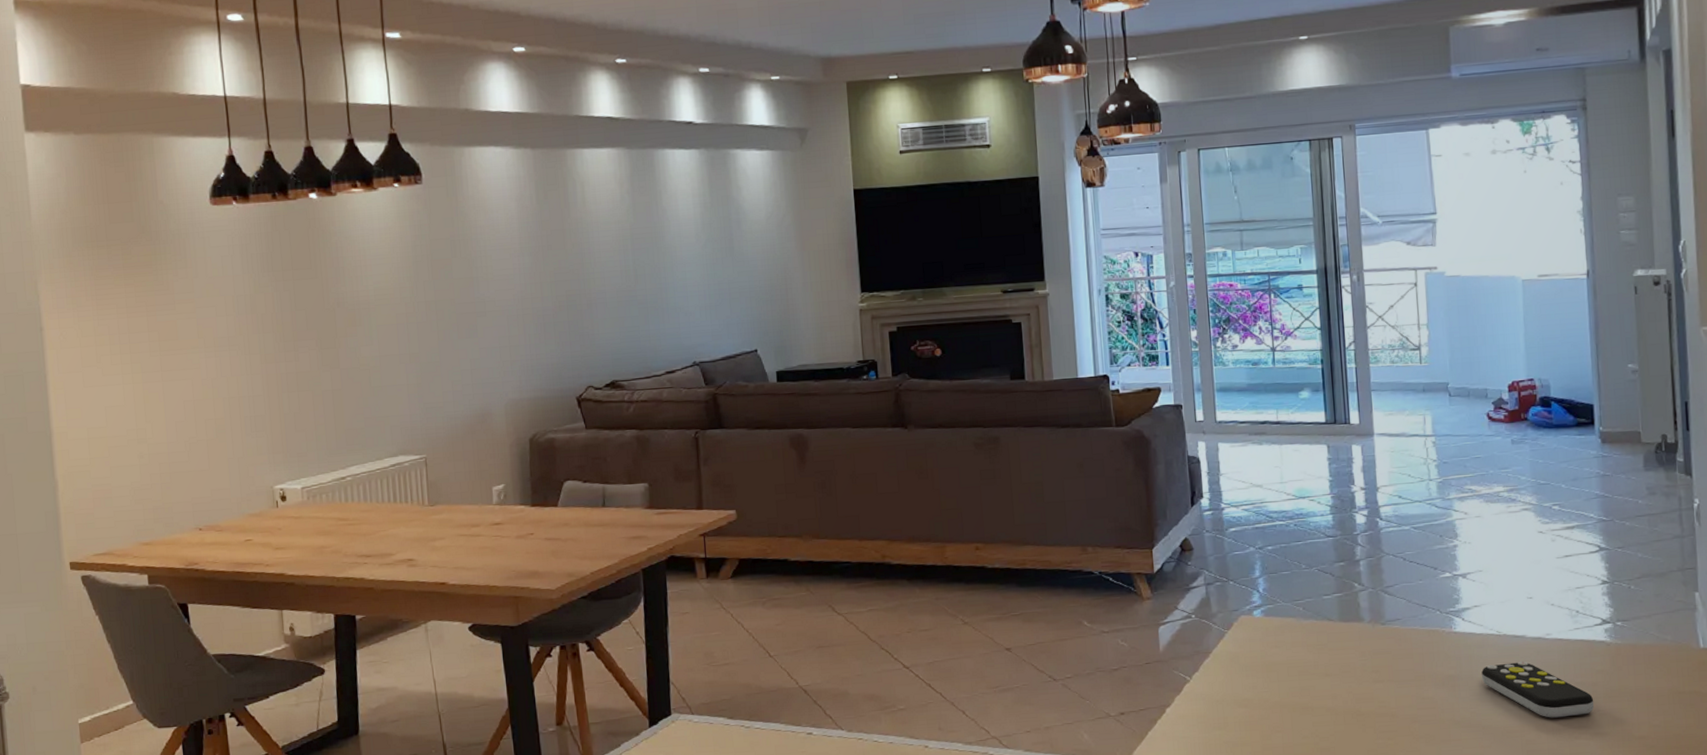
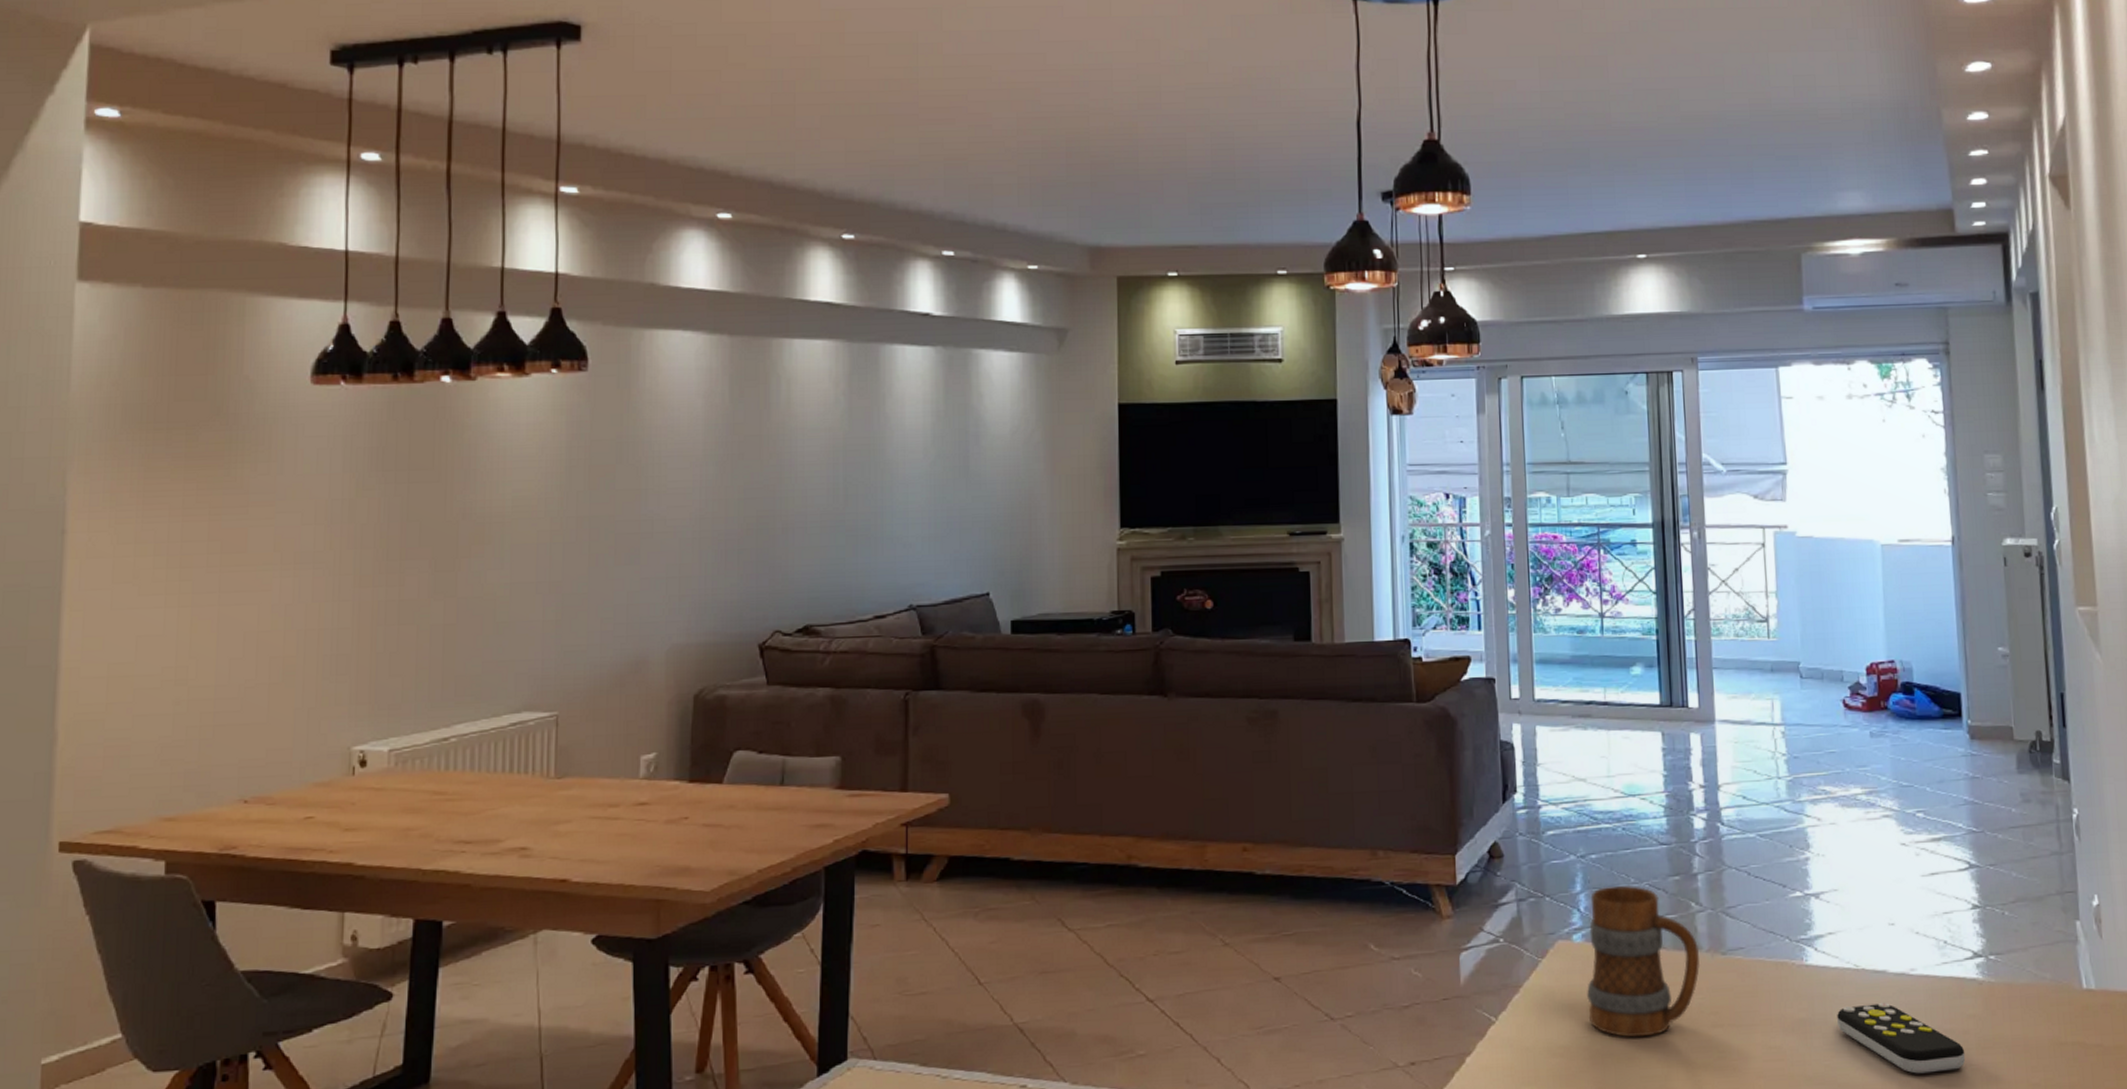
mug: none [1266,570,1363,692] -> present [1587,884,1701,1038]

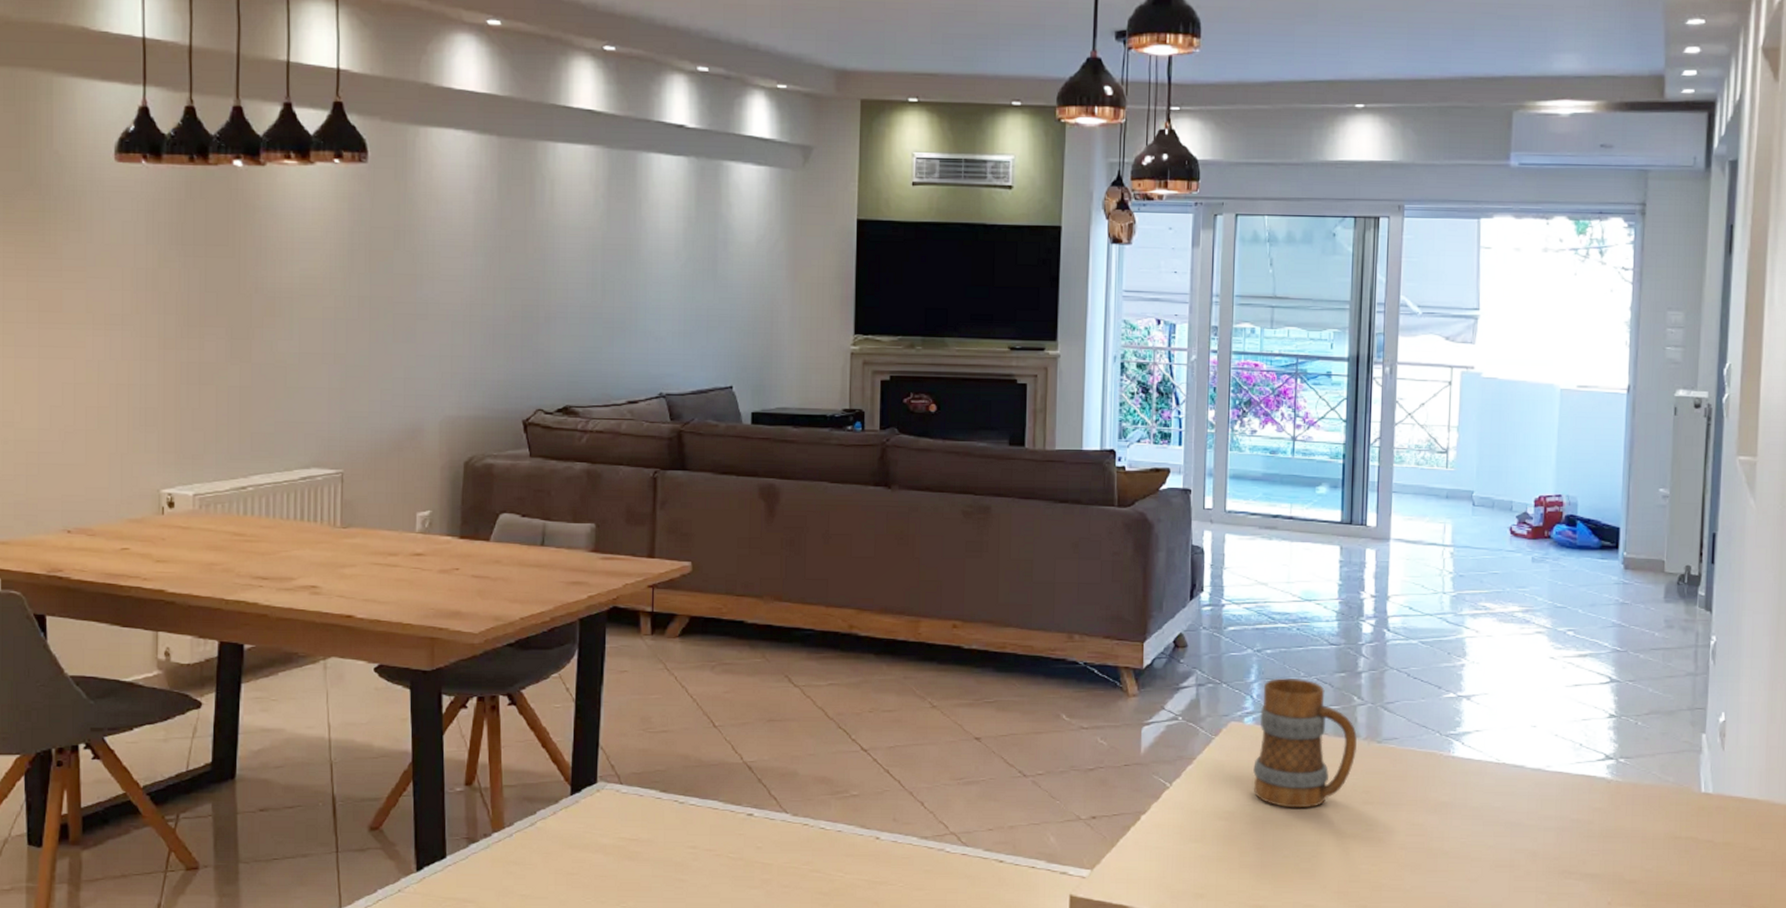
remote control: present [1837,1002,1966,1074] -> none [1476,792,1588,855]

